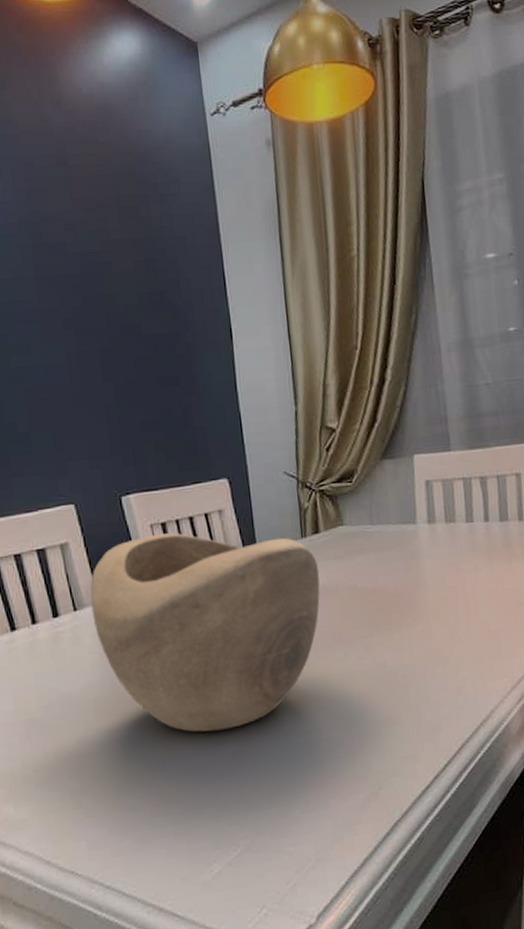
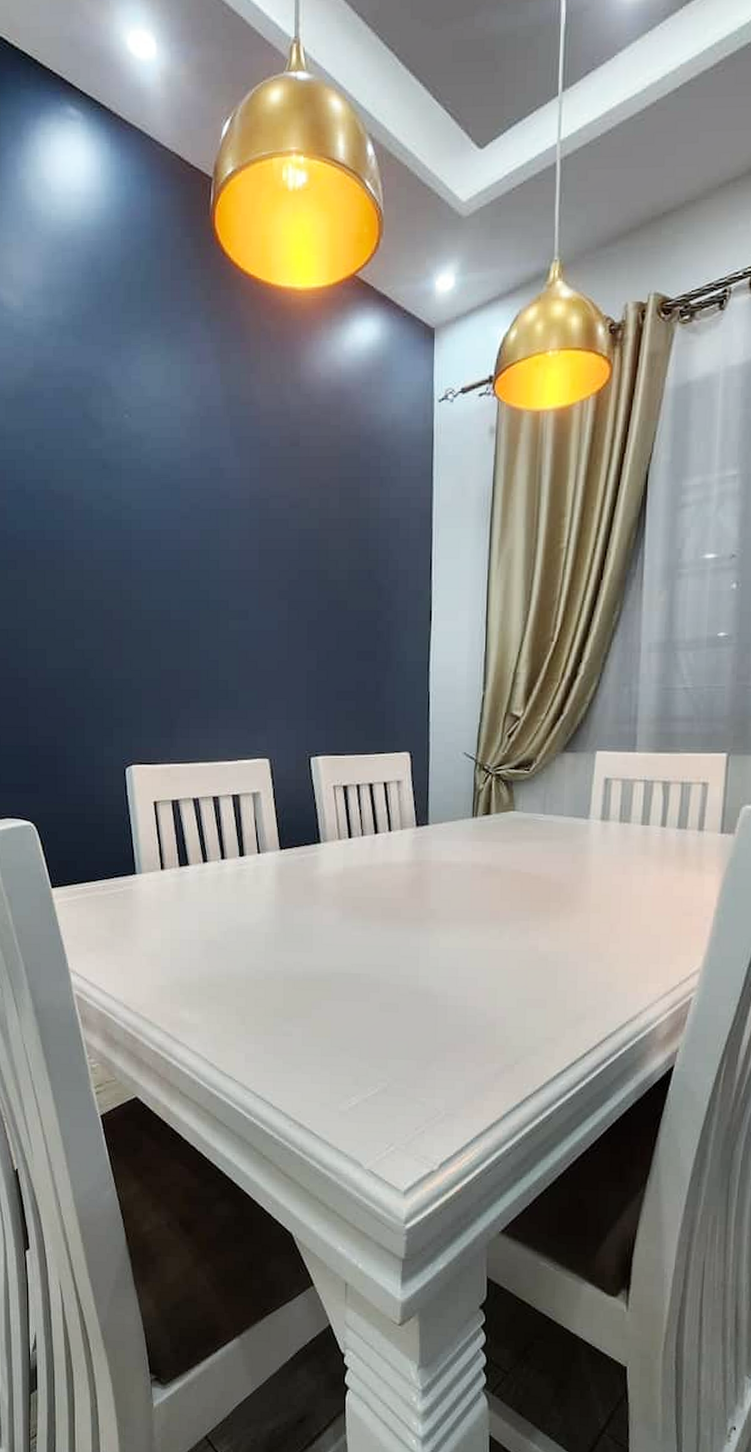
decorative bowl: present [90,532,320,732] -> none [273,796,485,981]

